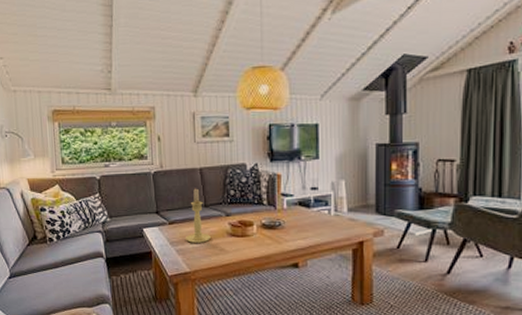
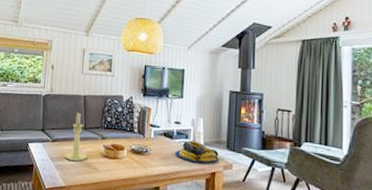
fruit bowl: none [313,207,368,232] -> present [174,140,220,164]

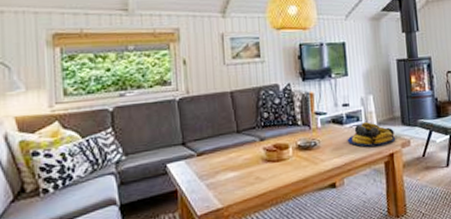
candle holder: present [65,112,87,161] -> none [217,113,245,175]

